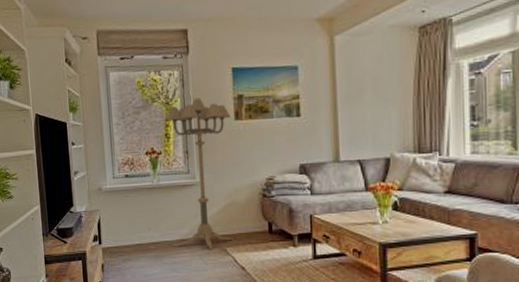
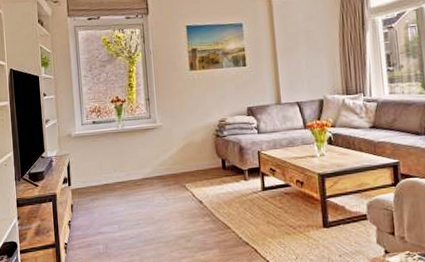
floor lamp: present [165,98,234,250] -> none [129,52,192,187]

